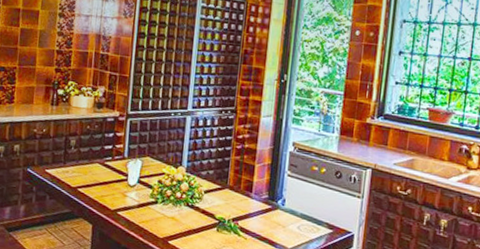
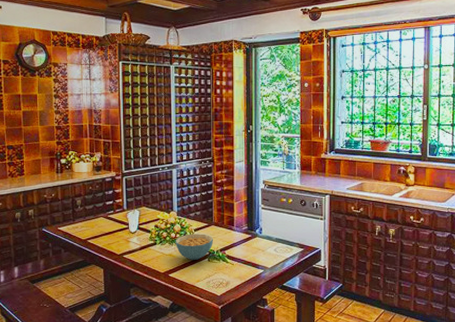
cereal bowl: none [180,195,225,228] -> present [175,234,213,260]

